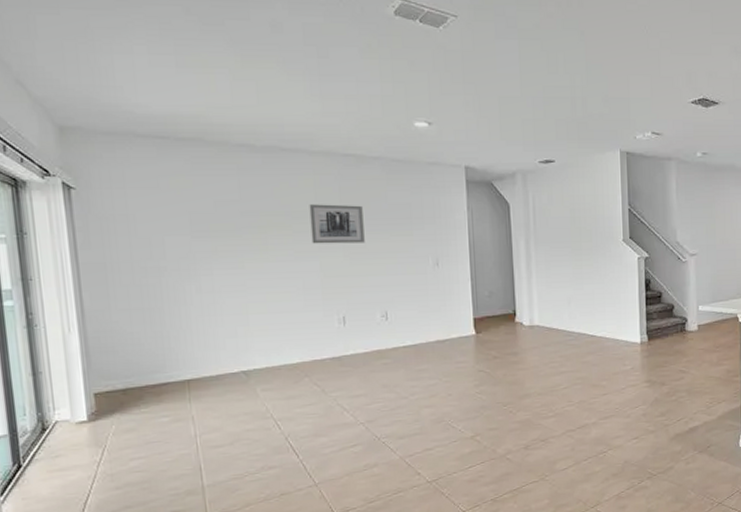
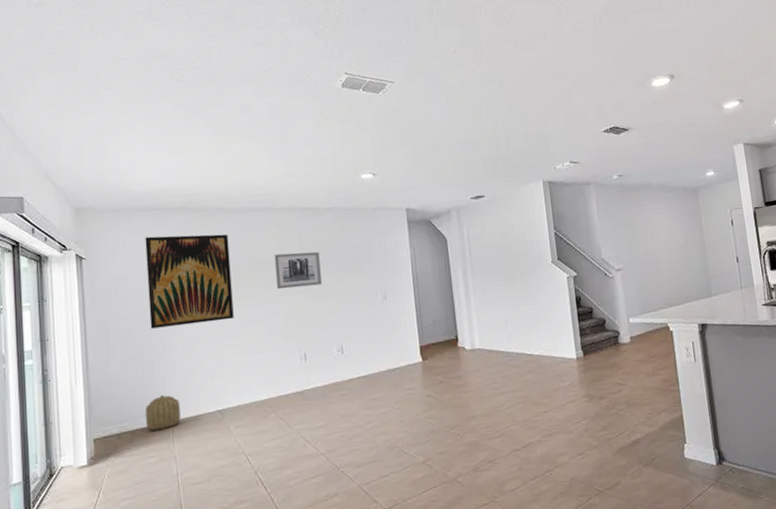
wall art: none [150,169,261,276] -> present [145,234,234,329]
basket: none [155,350,199,389] -> present [145,394,181,431]

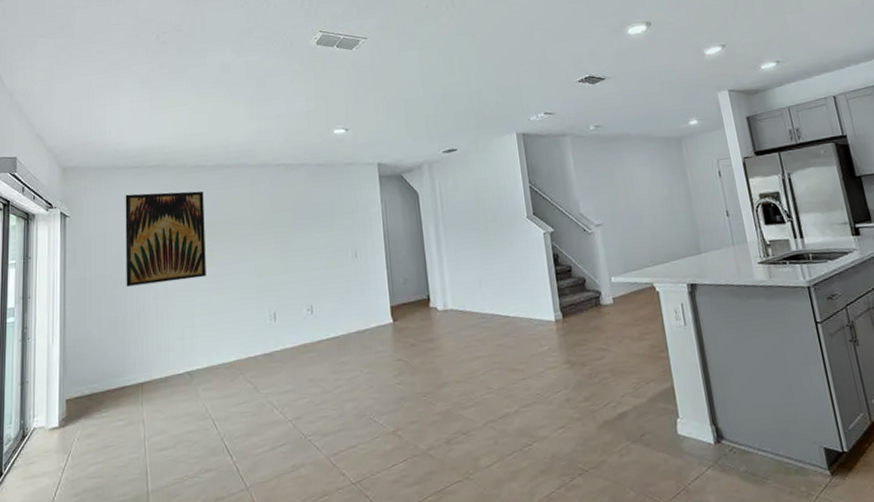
basket: present [145,394,181,431] -> none [116,354,150,393]
wall art: present [274,251,322,290] -> none [247,208,293,247]

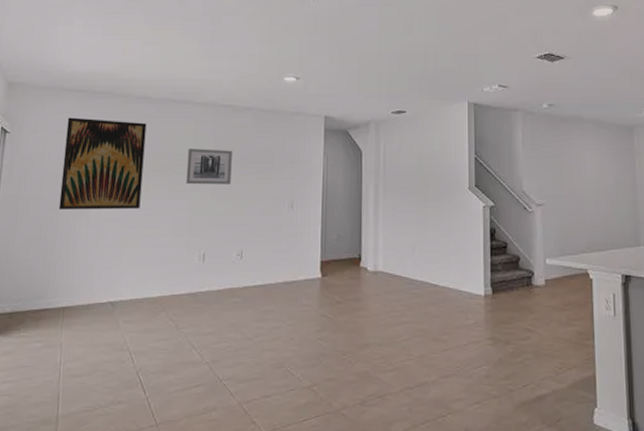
wall art: none [247,208,293,247] -> present [186,149,232,185]

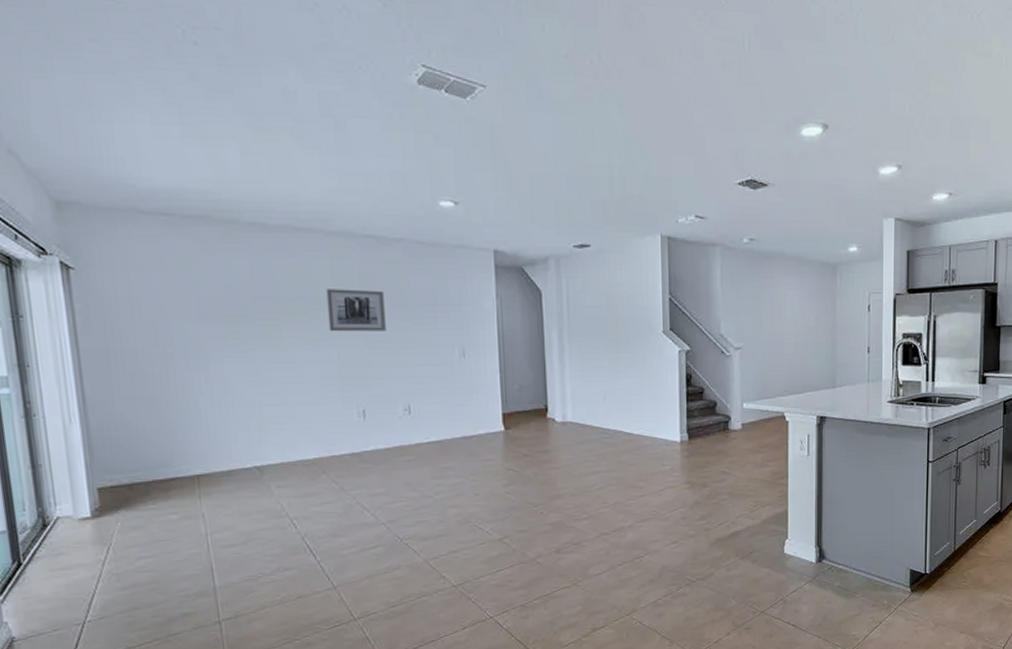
wall art: present [58,117,147,210] -> none [154,249,275,364]

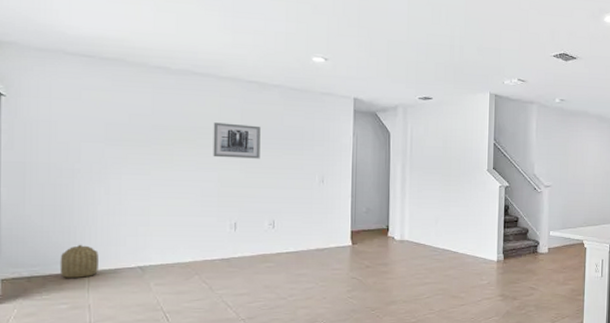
basket: none [162,443,209,485] -> present [59,244,99,279]

